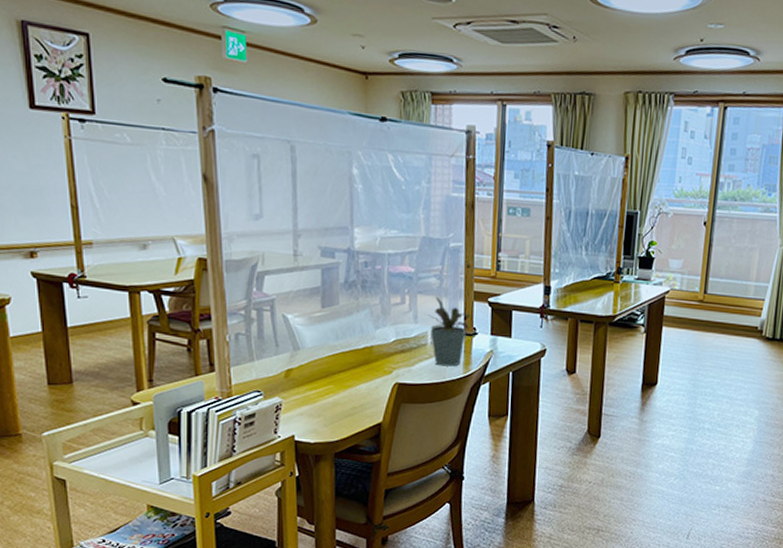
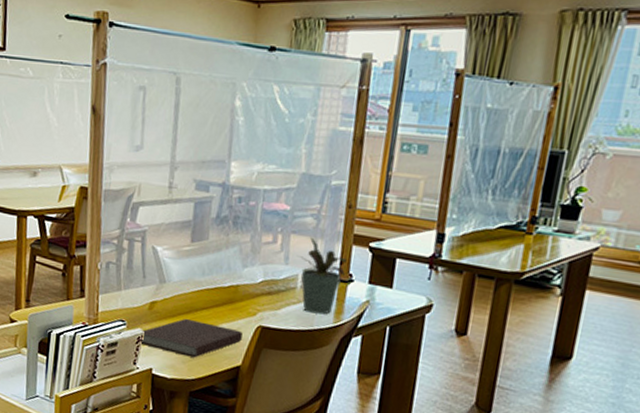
notebook: none [280,382,381,420] -> present [140,318,243,358]

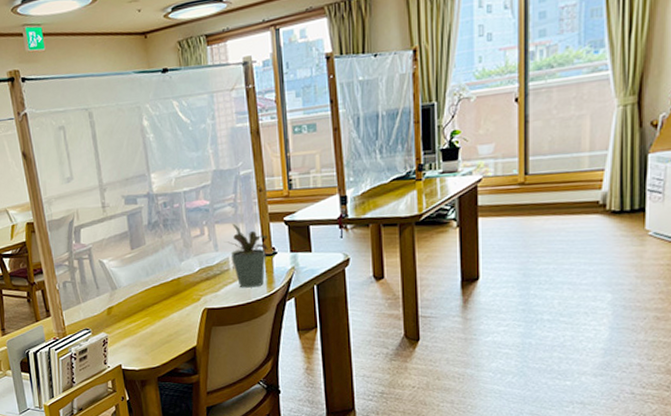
notebook: present [140,318,243,358] -> none [106,315,192,348]

